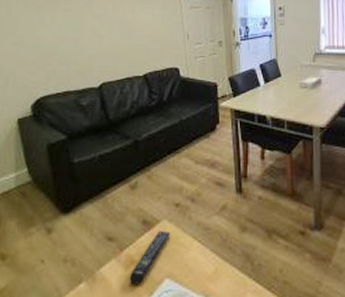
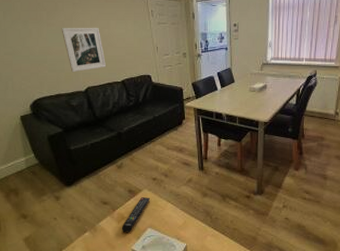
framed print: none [78,13,127,65] -> present [61,28,106,73]

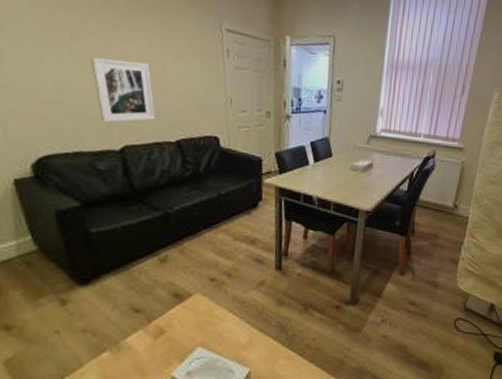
remote control: present [121,197,150,233] -> none [158,304,203,353]

